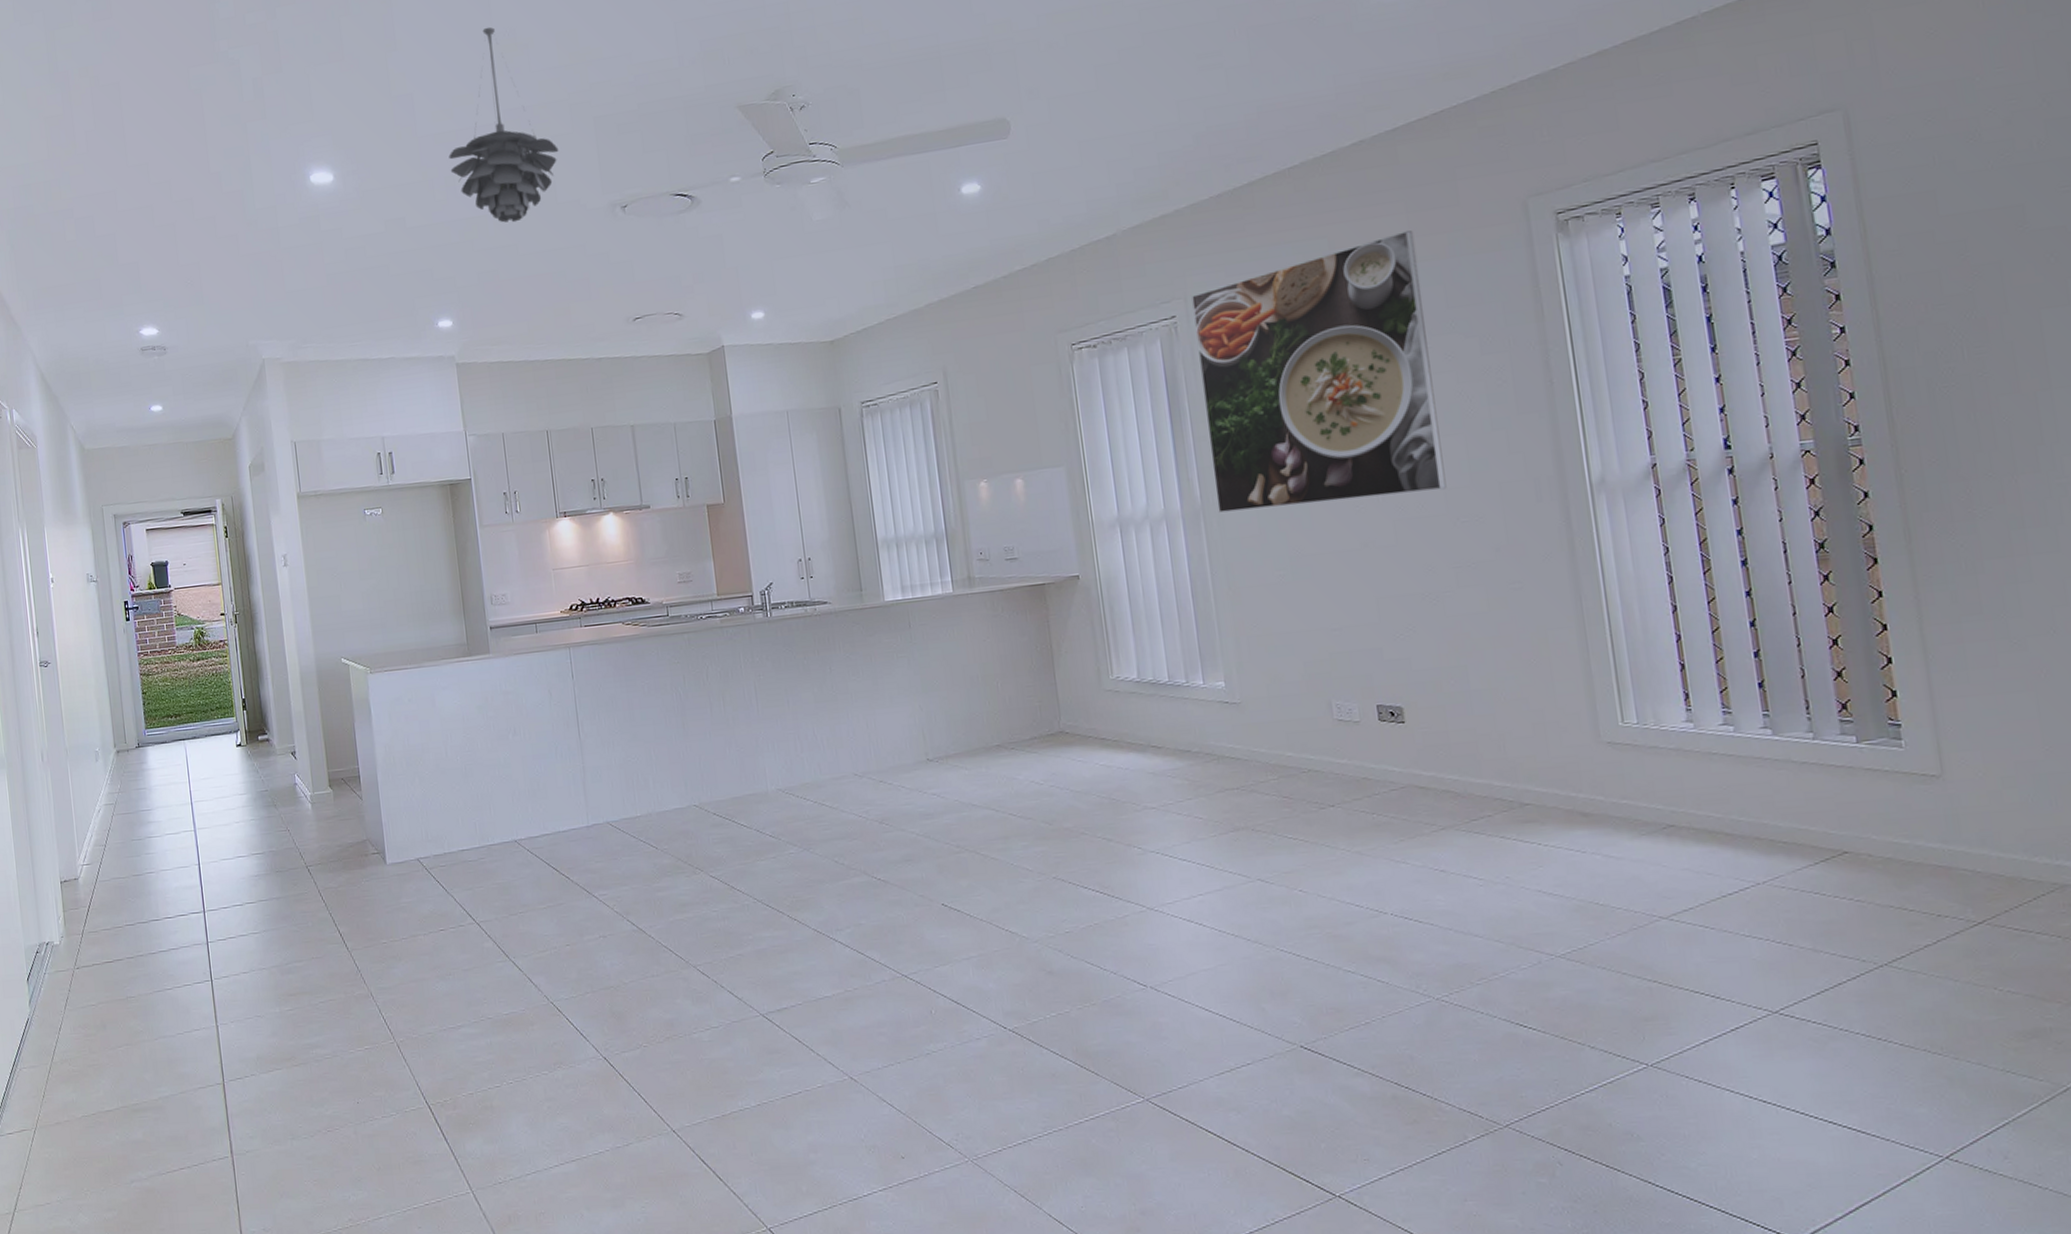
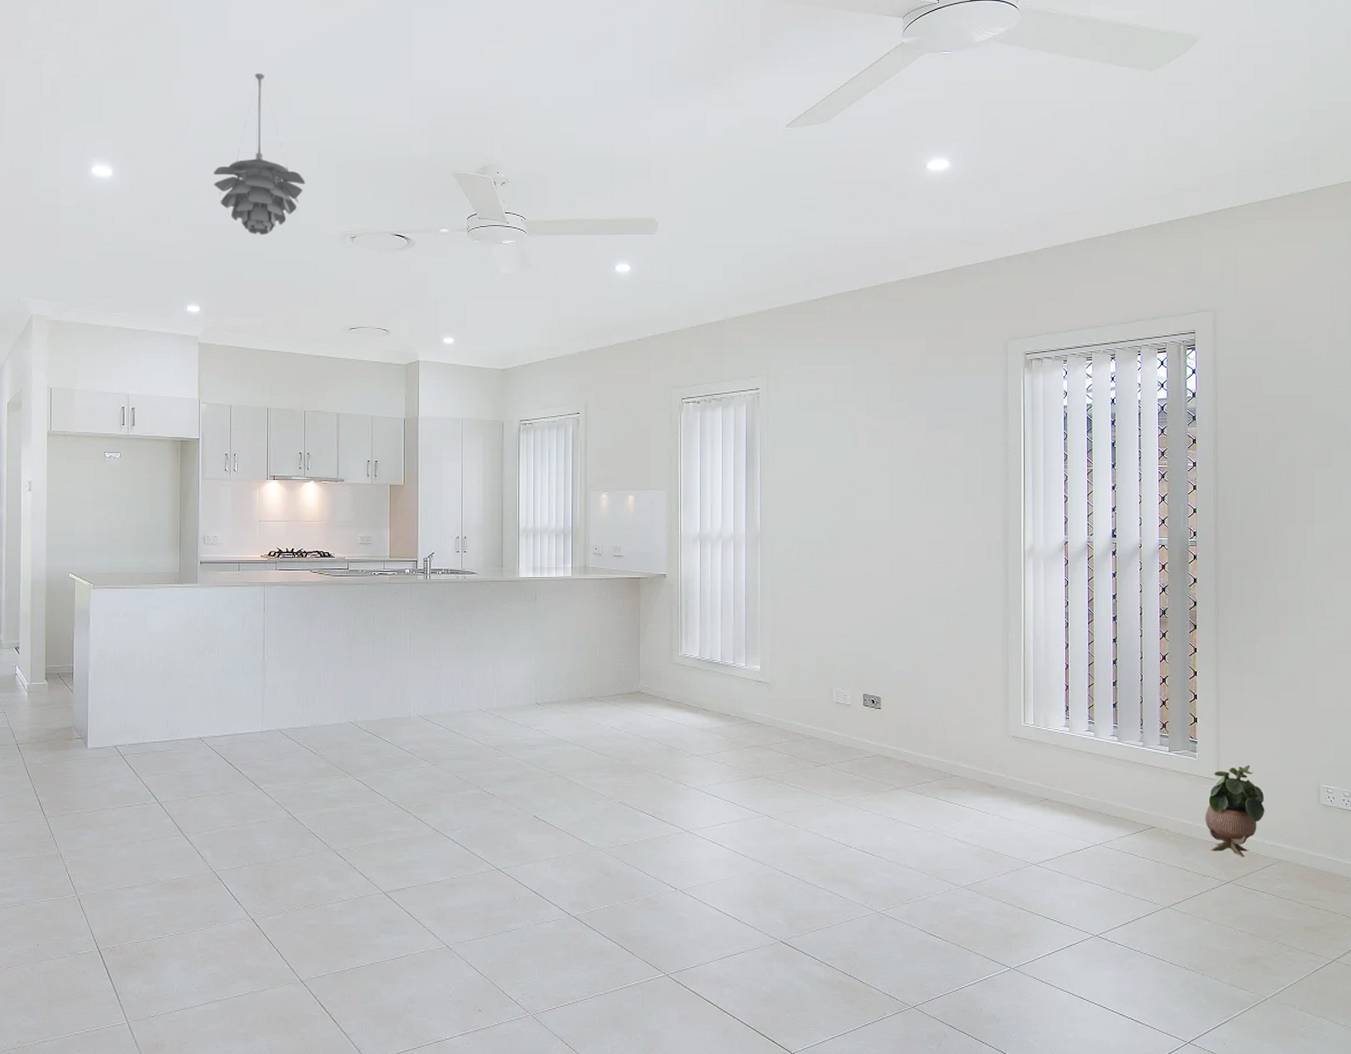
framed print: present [1191,231,1447,513] -> none [771,351,930,542]
potted plant: none [1928,750,2028,885] -> present [1205,764,1265,857]

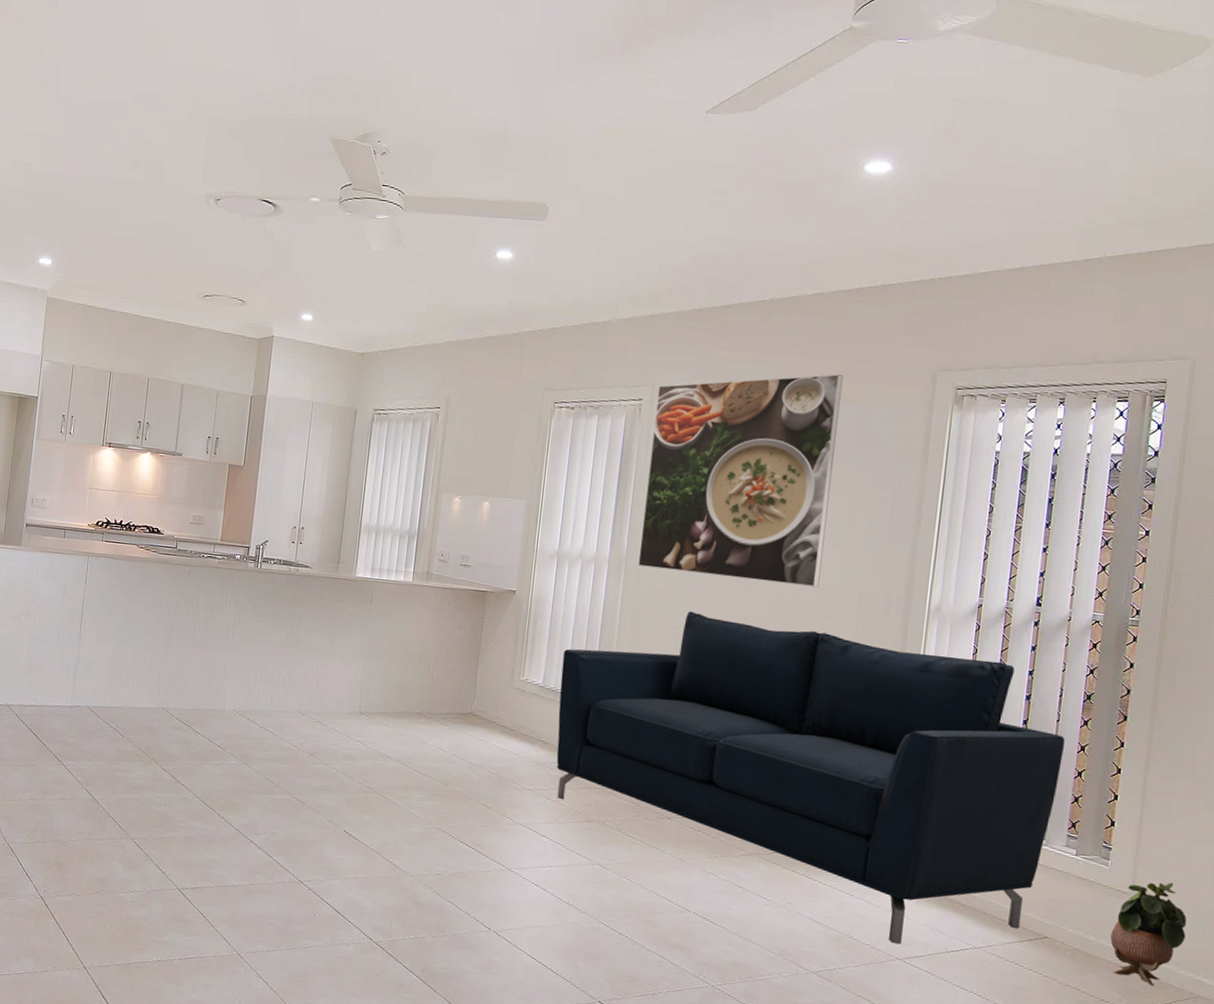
pendant light: present [213,73,306,235] -> none [78,18,174,190]
sofa: none [715,575,1149,851] -> present [556,611,1065,945]
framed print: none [771,351,930,542] -> present [638,374,844,588]

